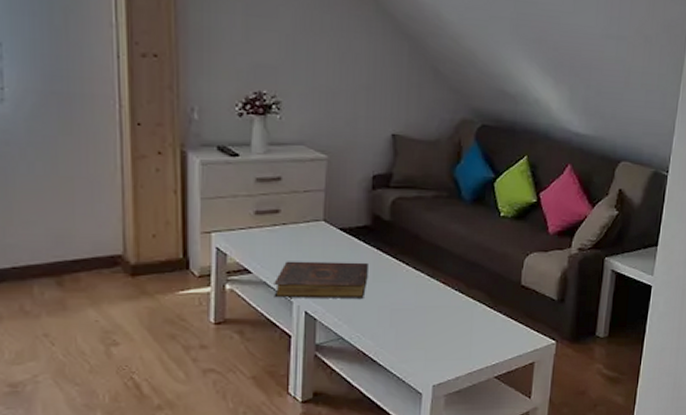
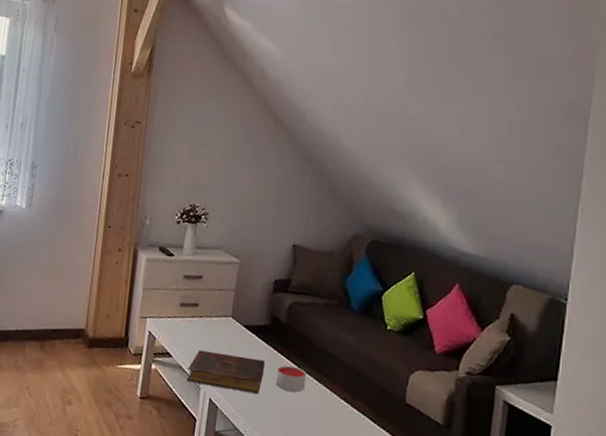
candle: none [383,264,417,291] -> present [276,365,307,392]

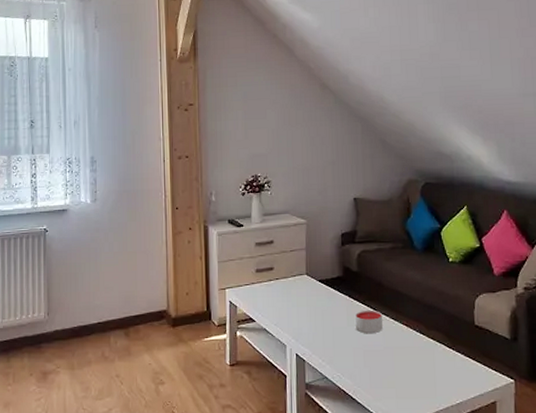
book: present [186,350,265,394] -> none [271,309,343,342]

